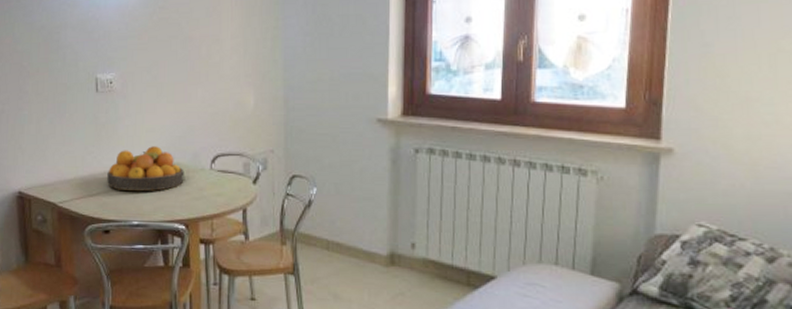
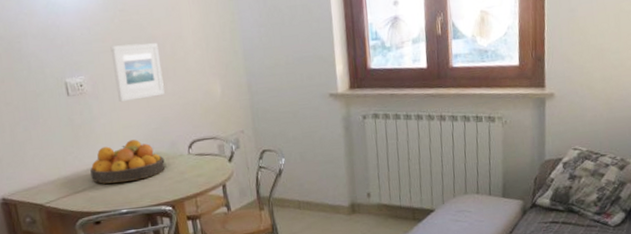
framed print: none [145,43,194,105] -> present [110,43,165,103]

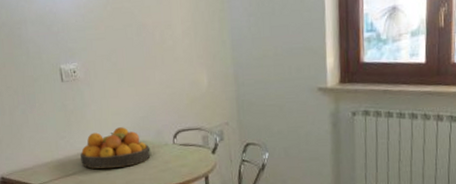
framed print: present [110,43,165,103] -> none [102,31,152,90]

